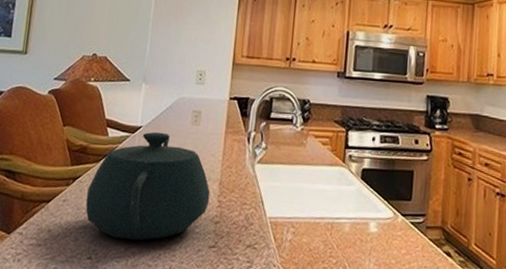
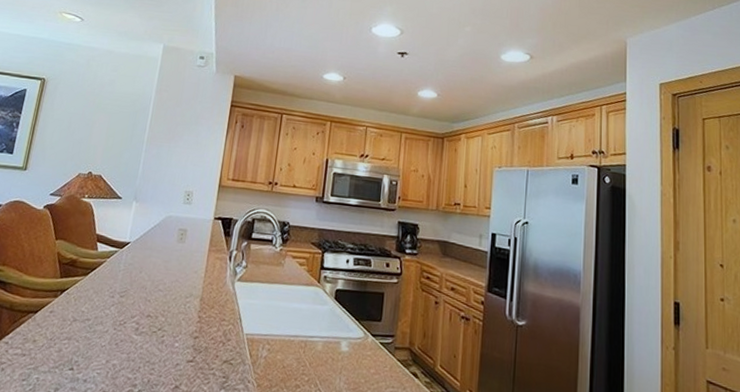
teapot: present [86,131,210,240] -> none [71,248,191,353]

